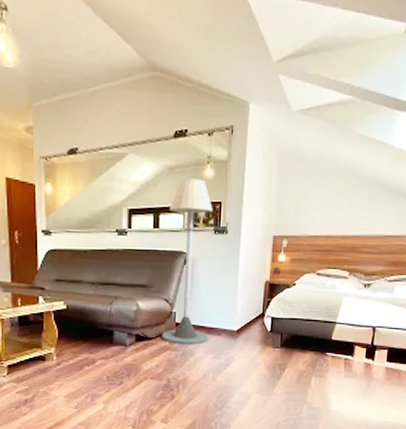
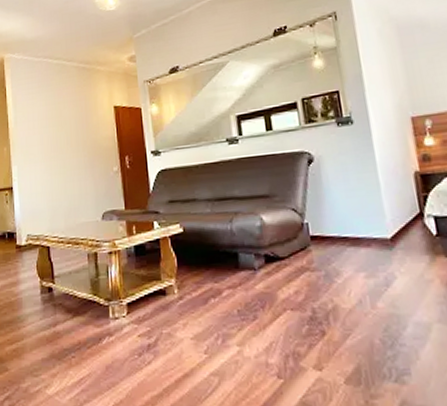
floor lamp: present [161,178,213,345] -> none [280,71,355,263]

